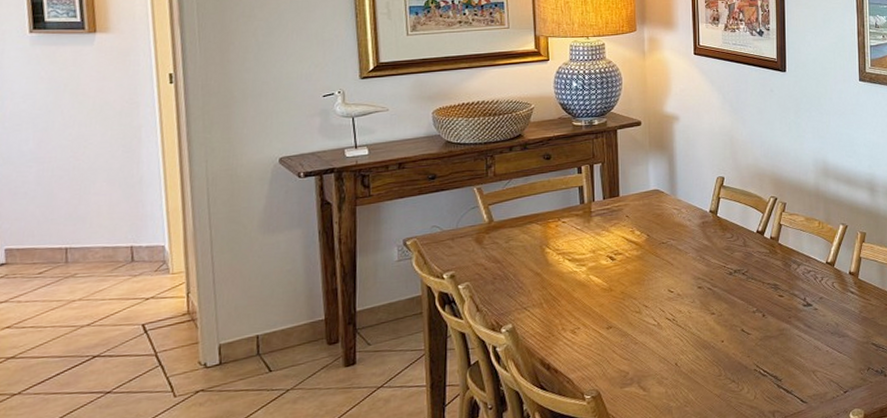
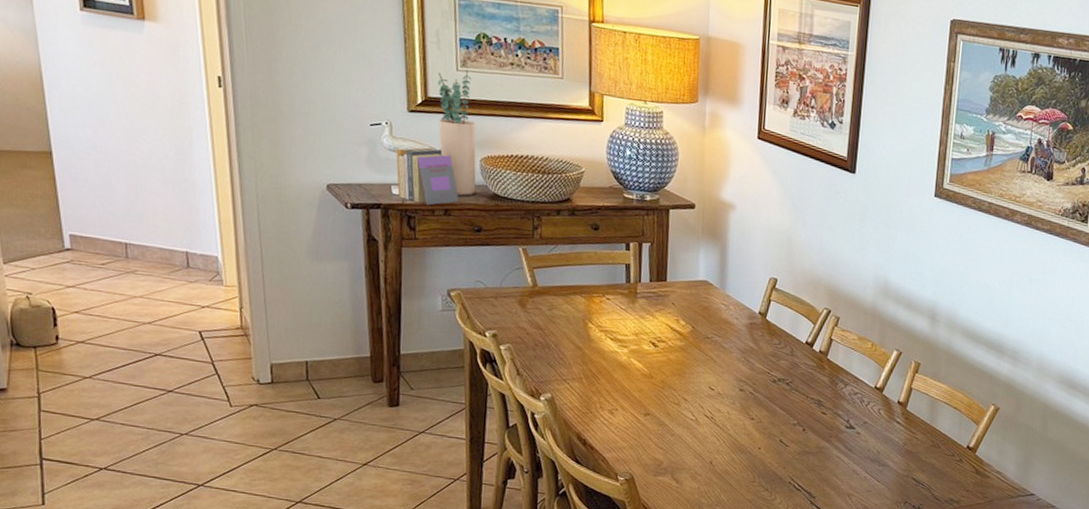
books: none [349,107,413,163] -> present [396,146,460,206]
vase: none [388,32,429,148] -> present [437,69,476,196]

